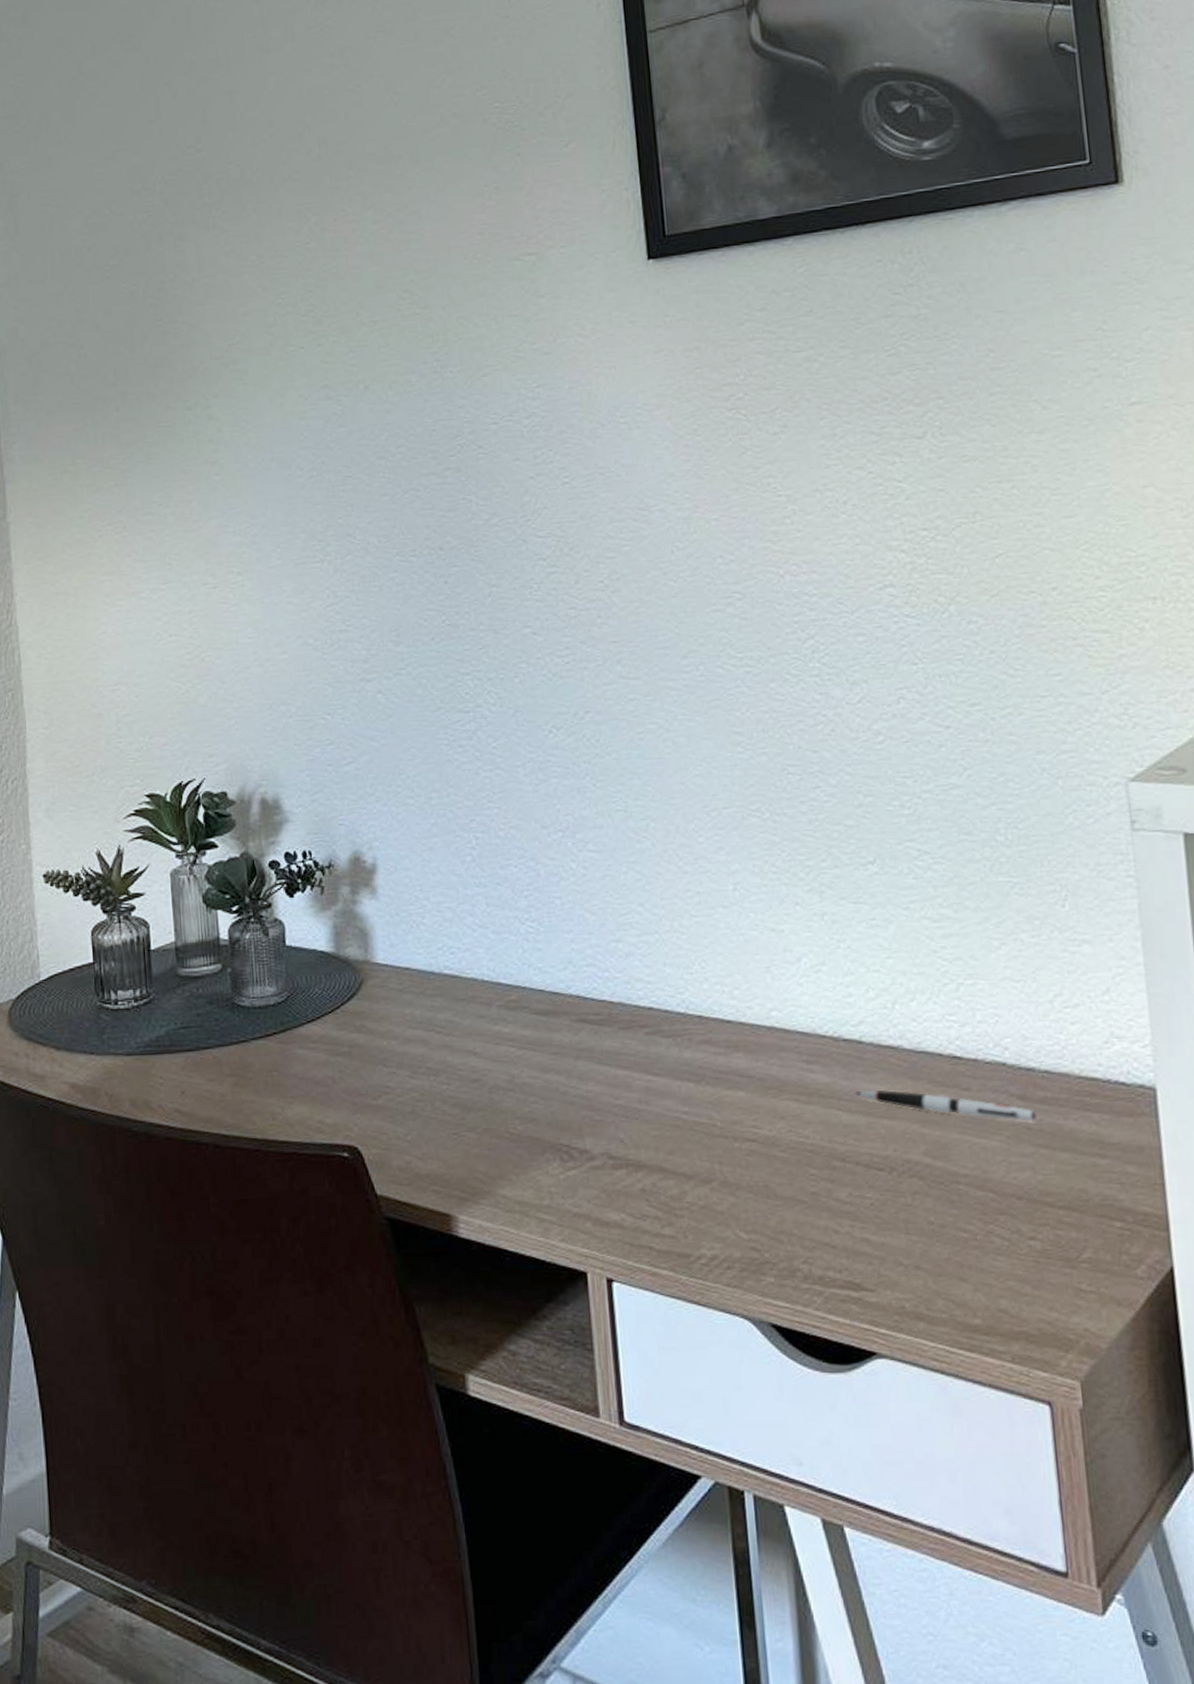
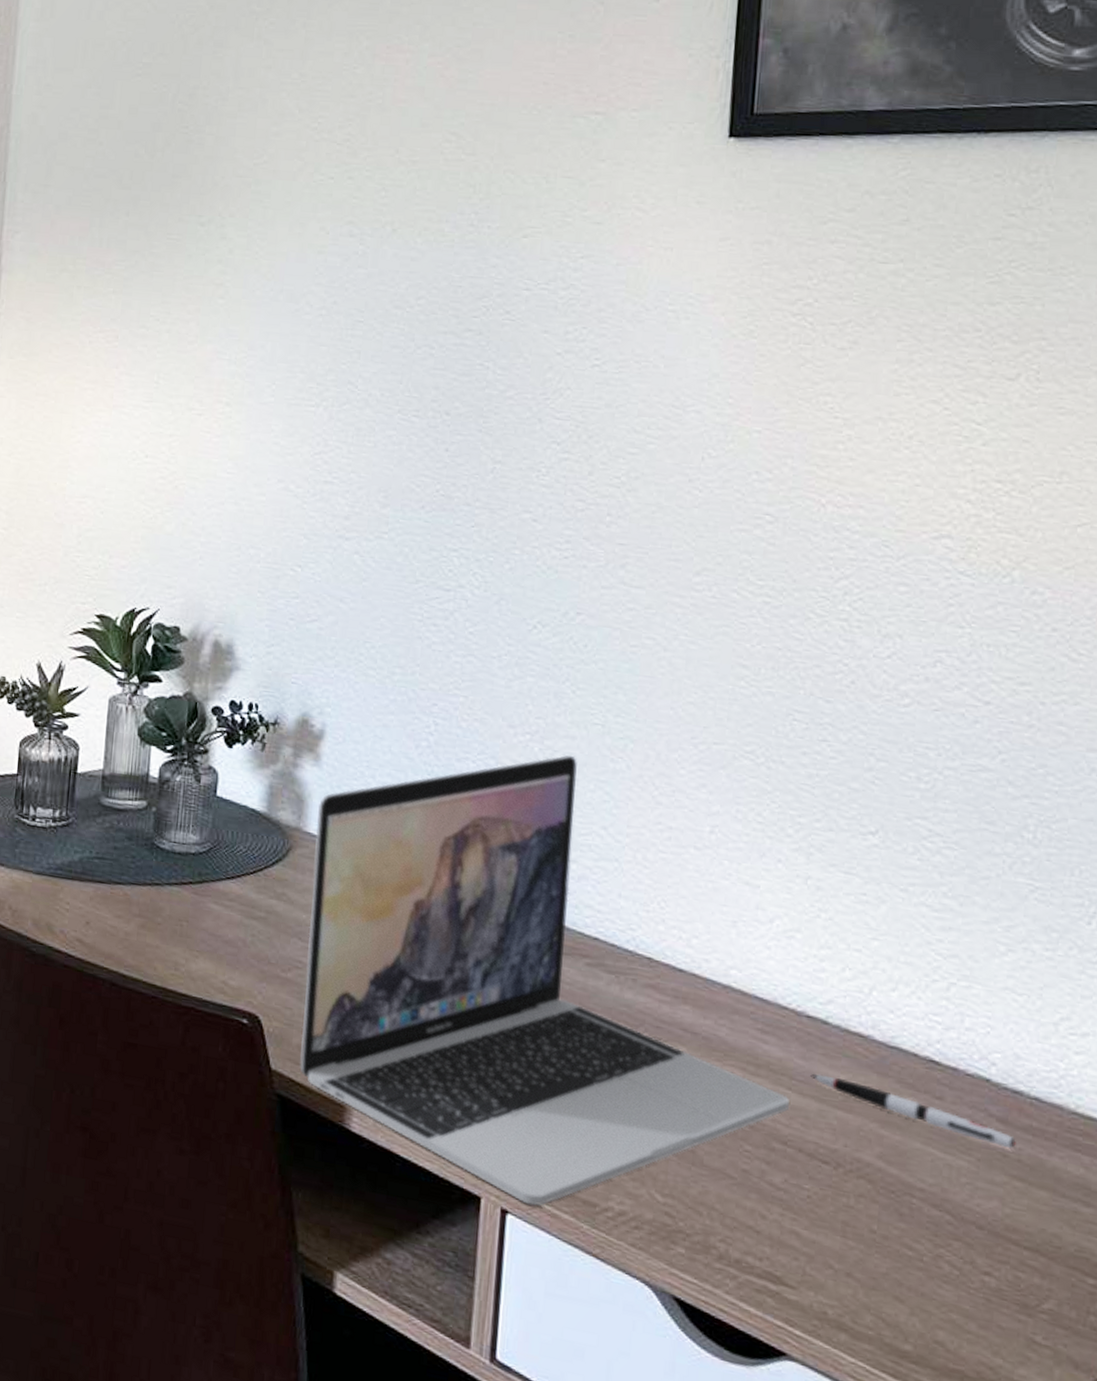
laptop: none [382,843,842,1269] -> present [300,755,789,1206]

